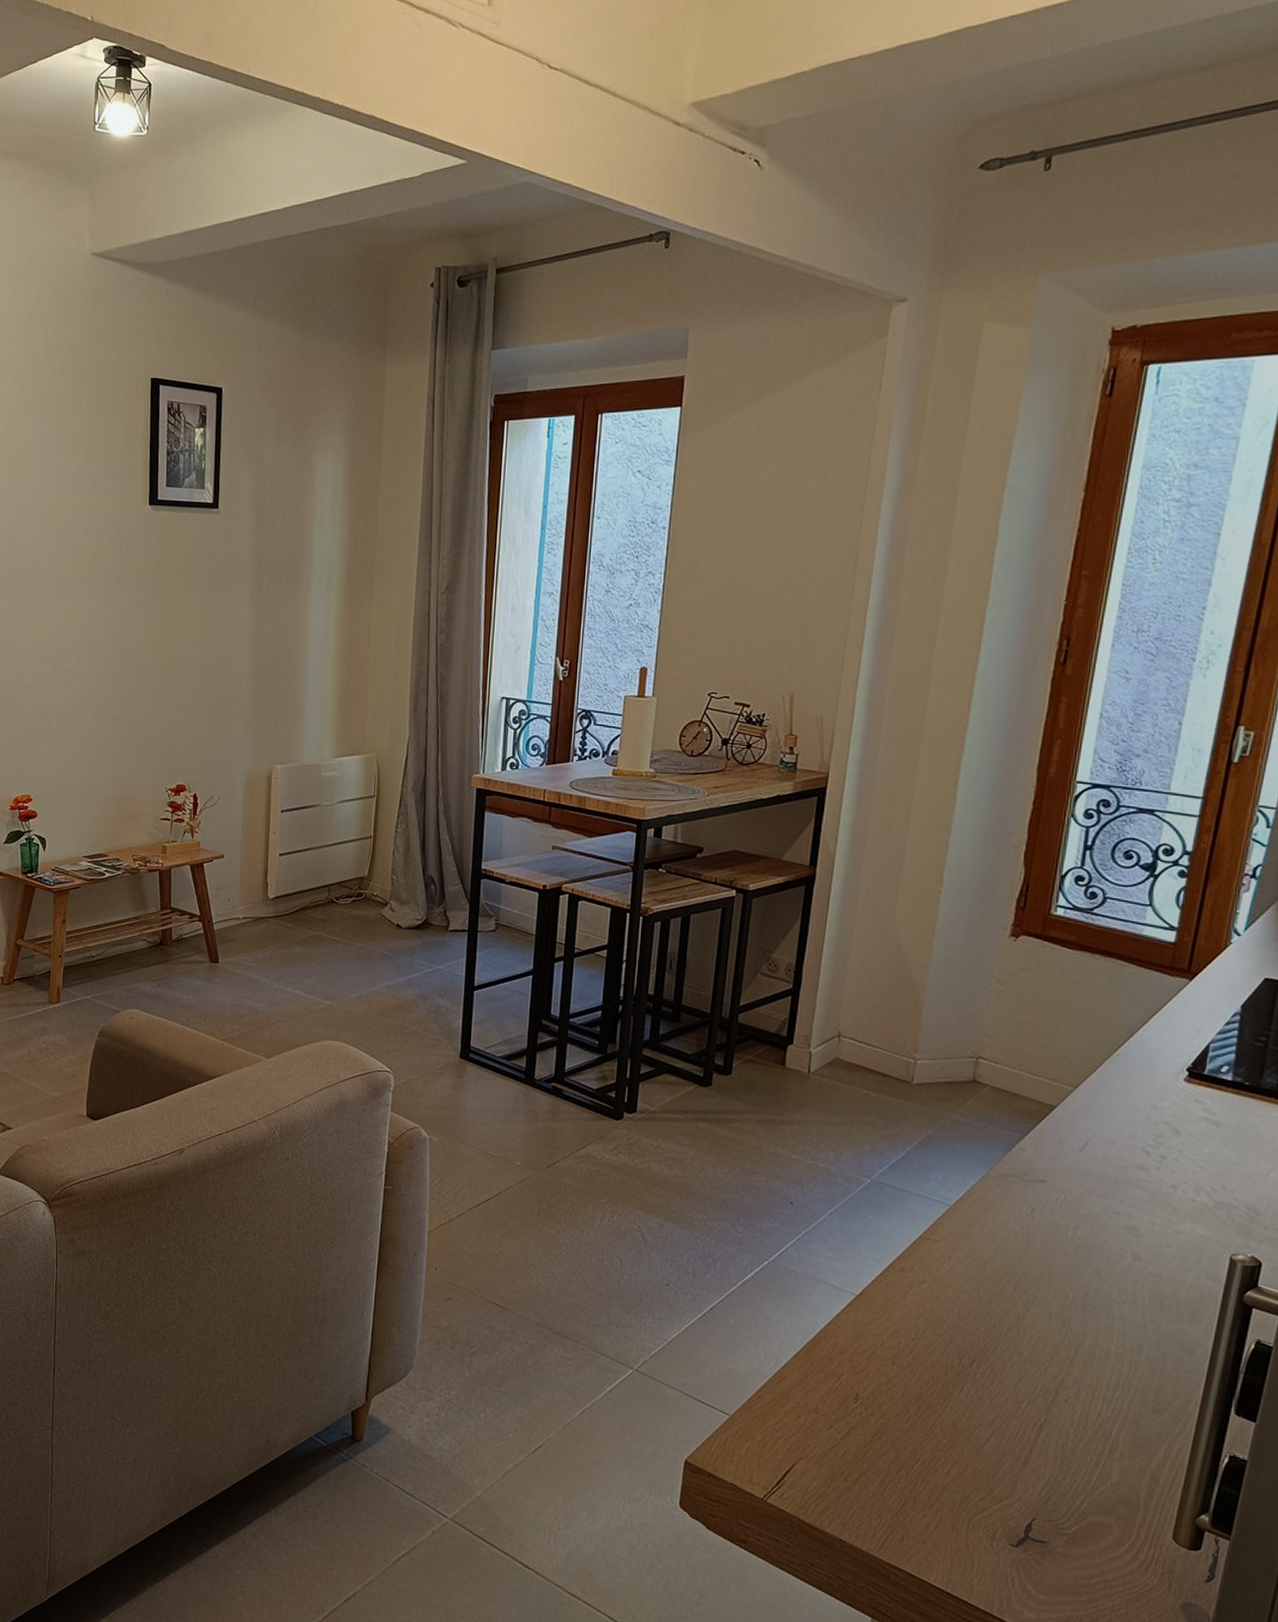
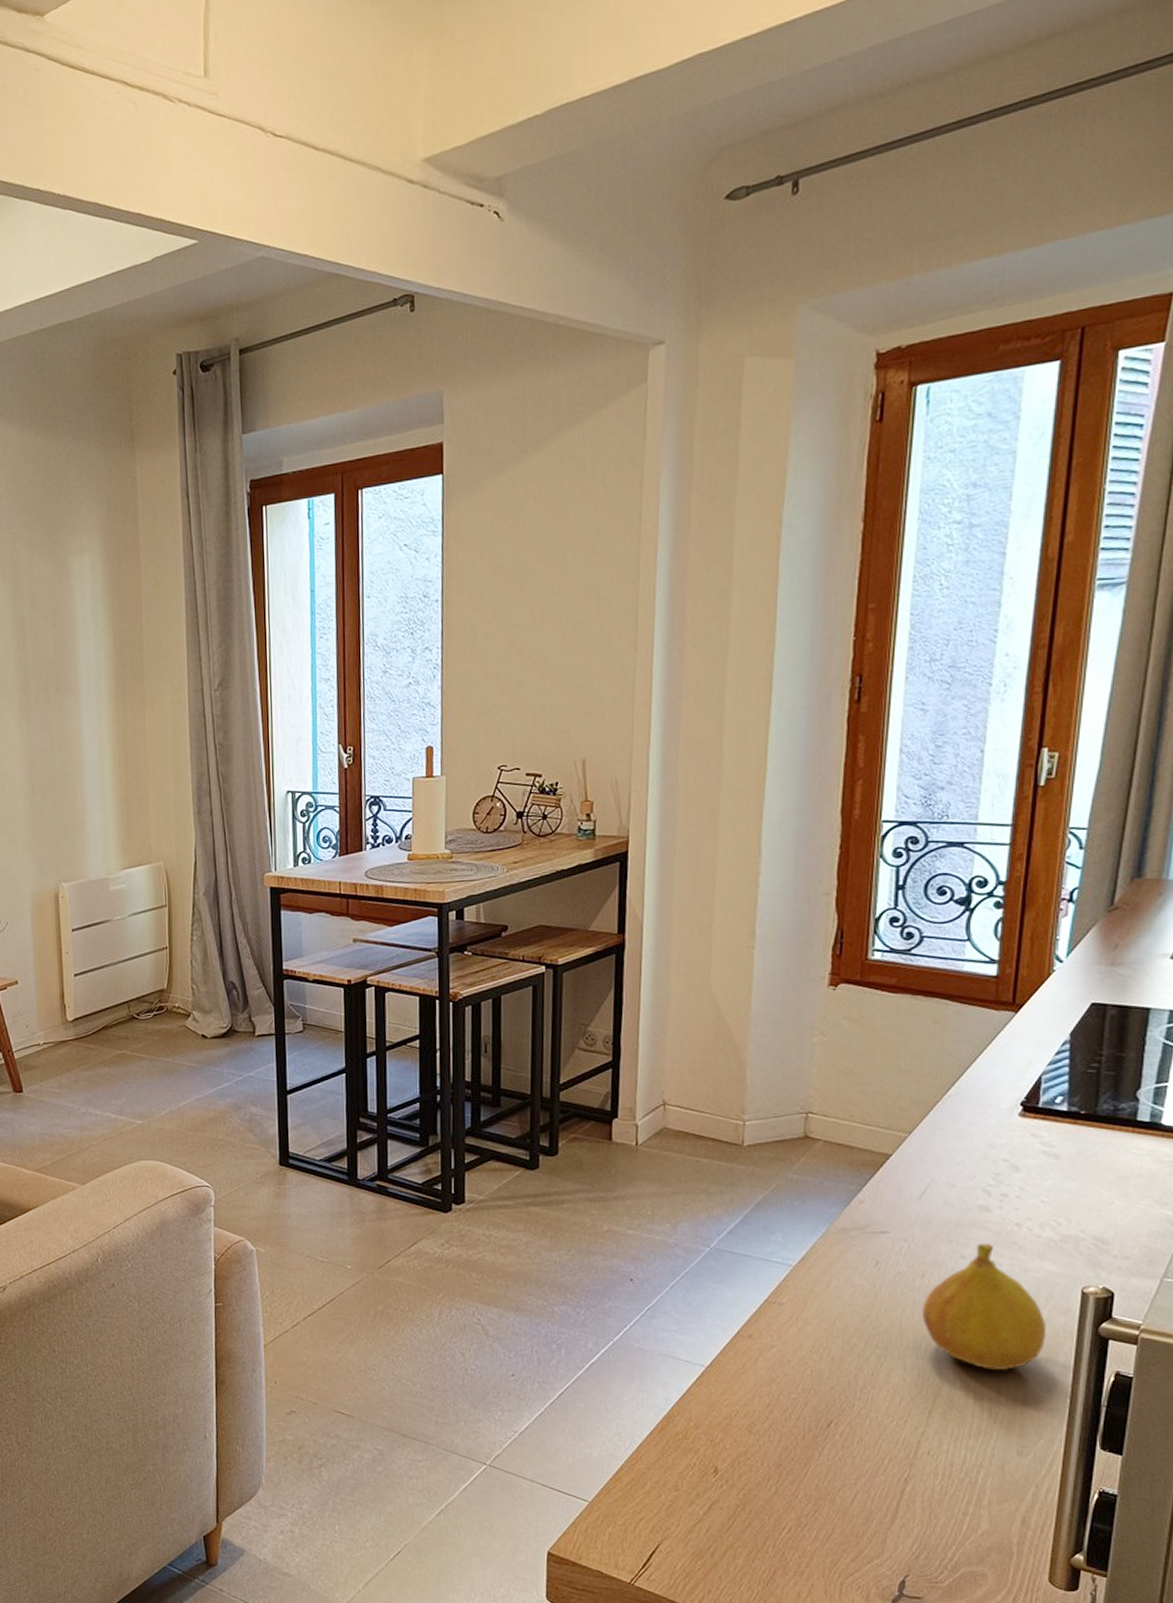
fruit: none [1072,1201,1193,1329] -> present [922,1243,1047,1371]

